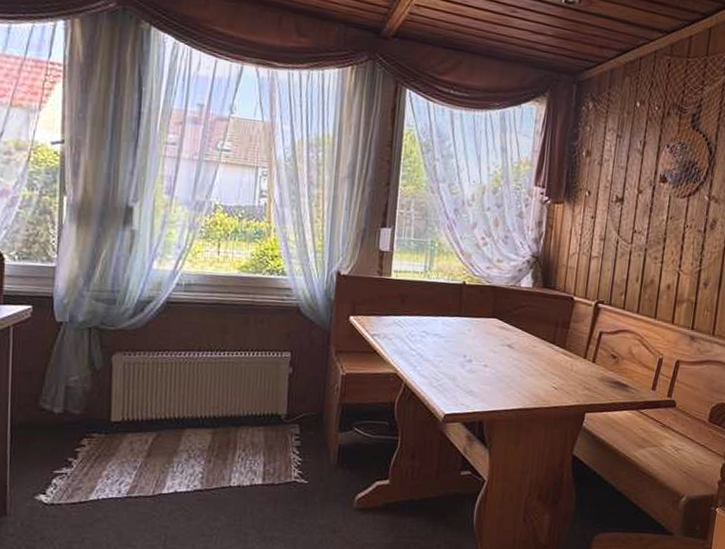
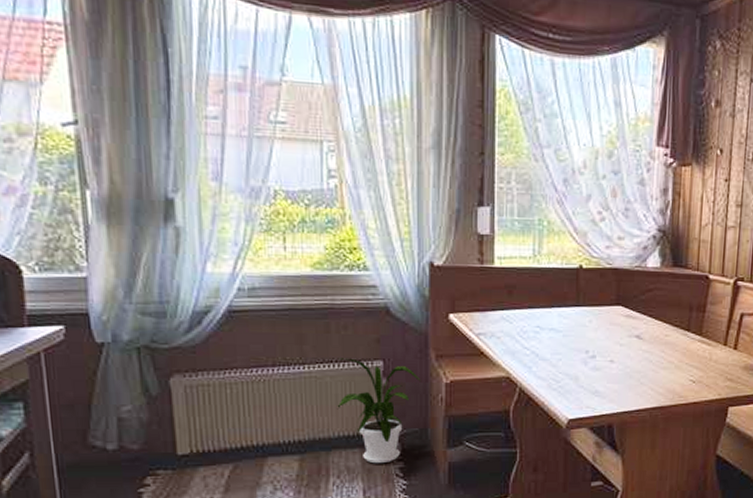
house plant: none [248,348,321,442] -> present [337,358,421,464]

